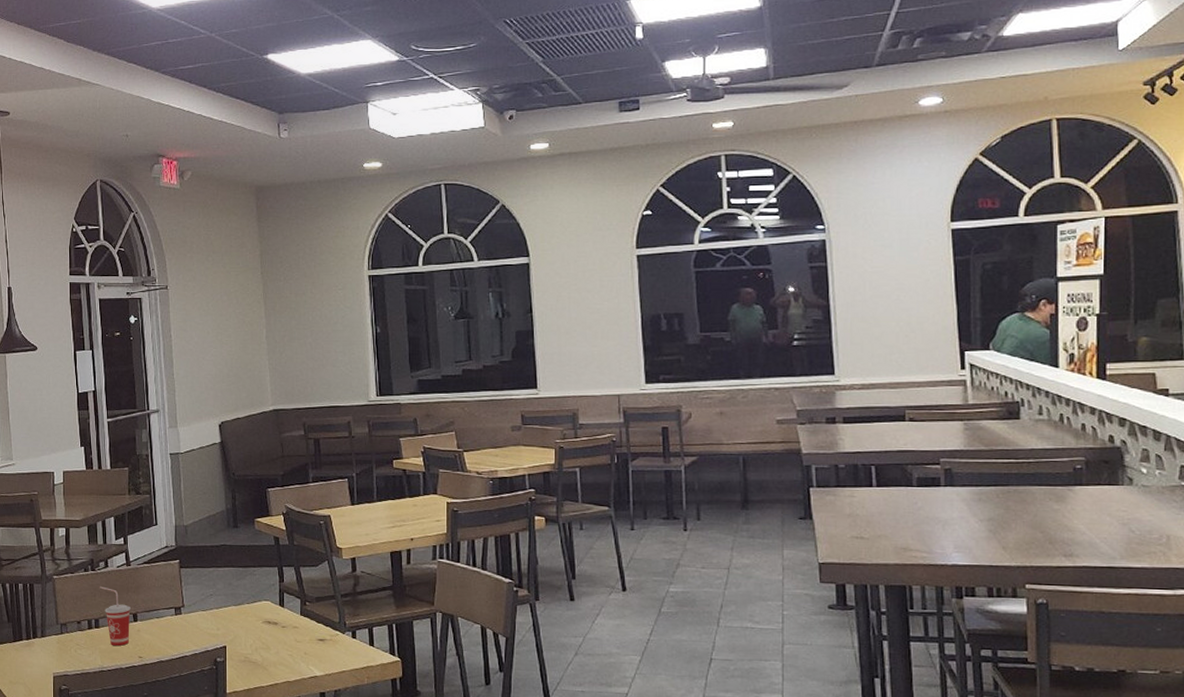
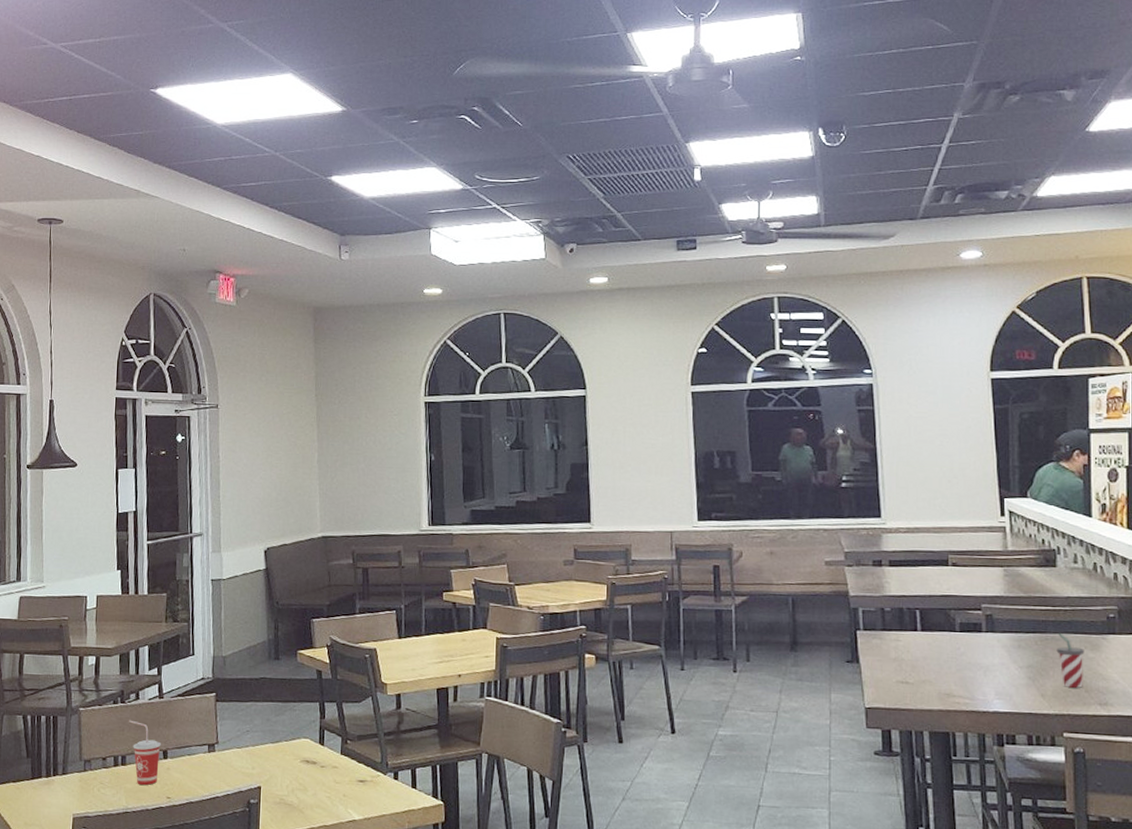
beverage cup: none [1019,485,1049,540] -> present [1056,632,1085,688]

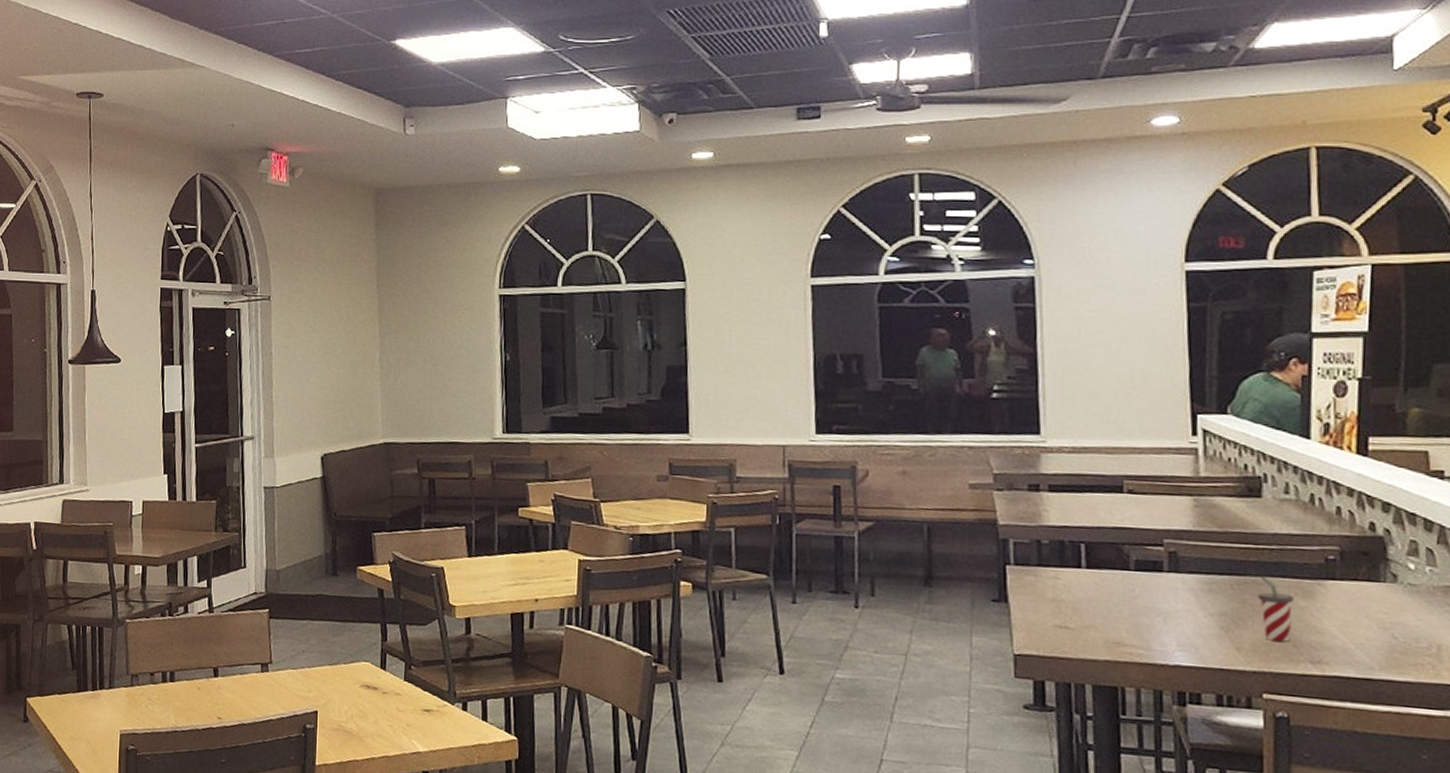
beverage cup: present [128,720,161,786] -> none [176,634,211,704]

